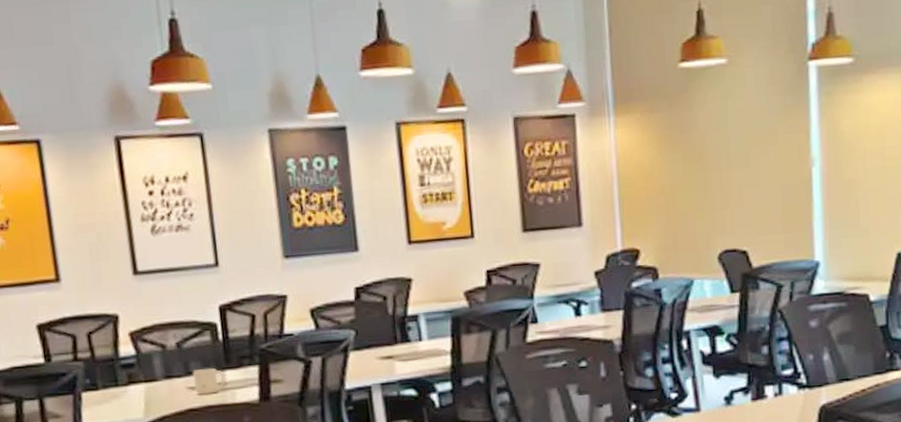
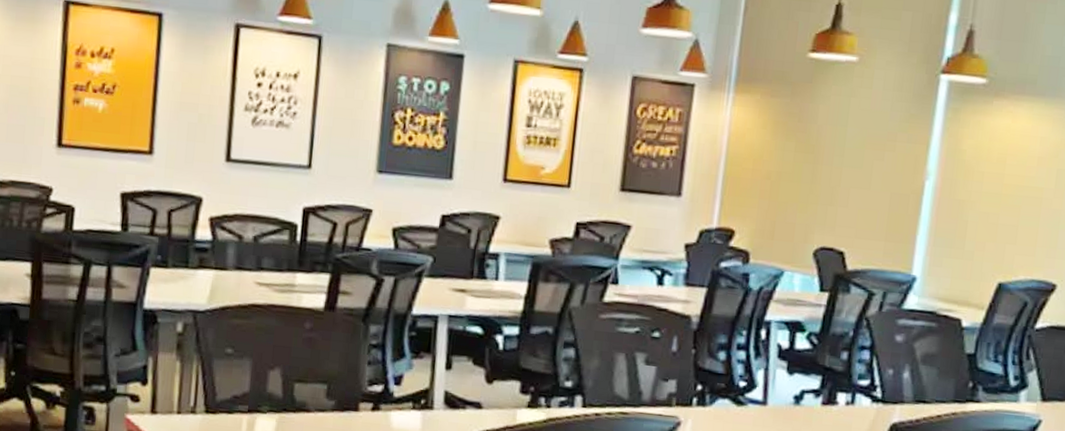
mug: present [192,367,226,395] -> none [262,266,295,294]

